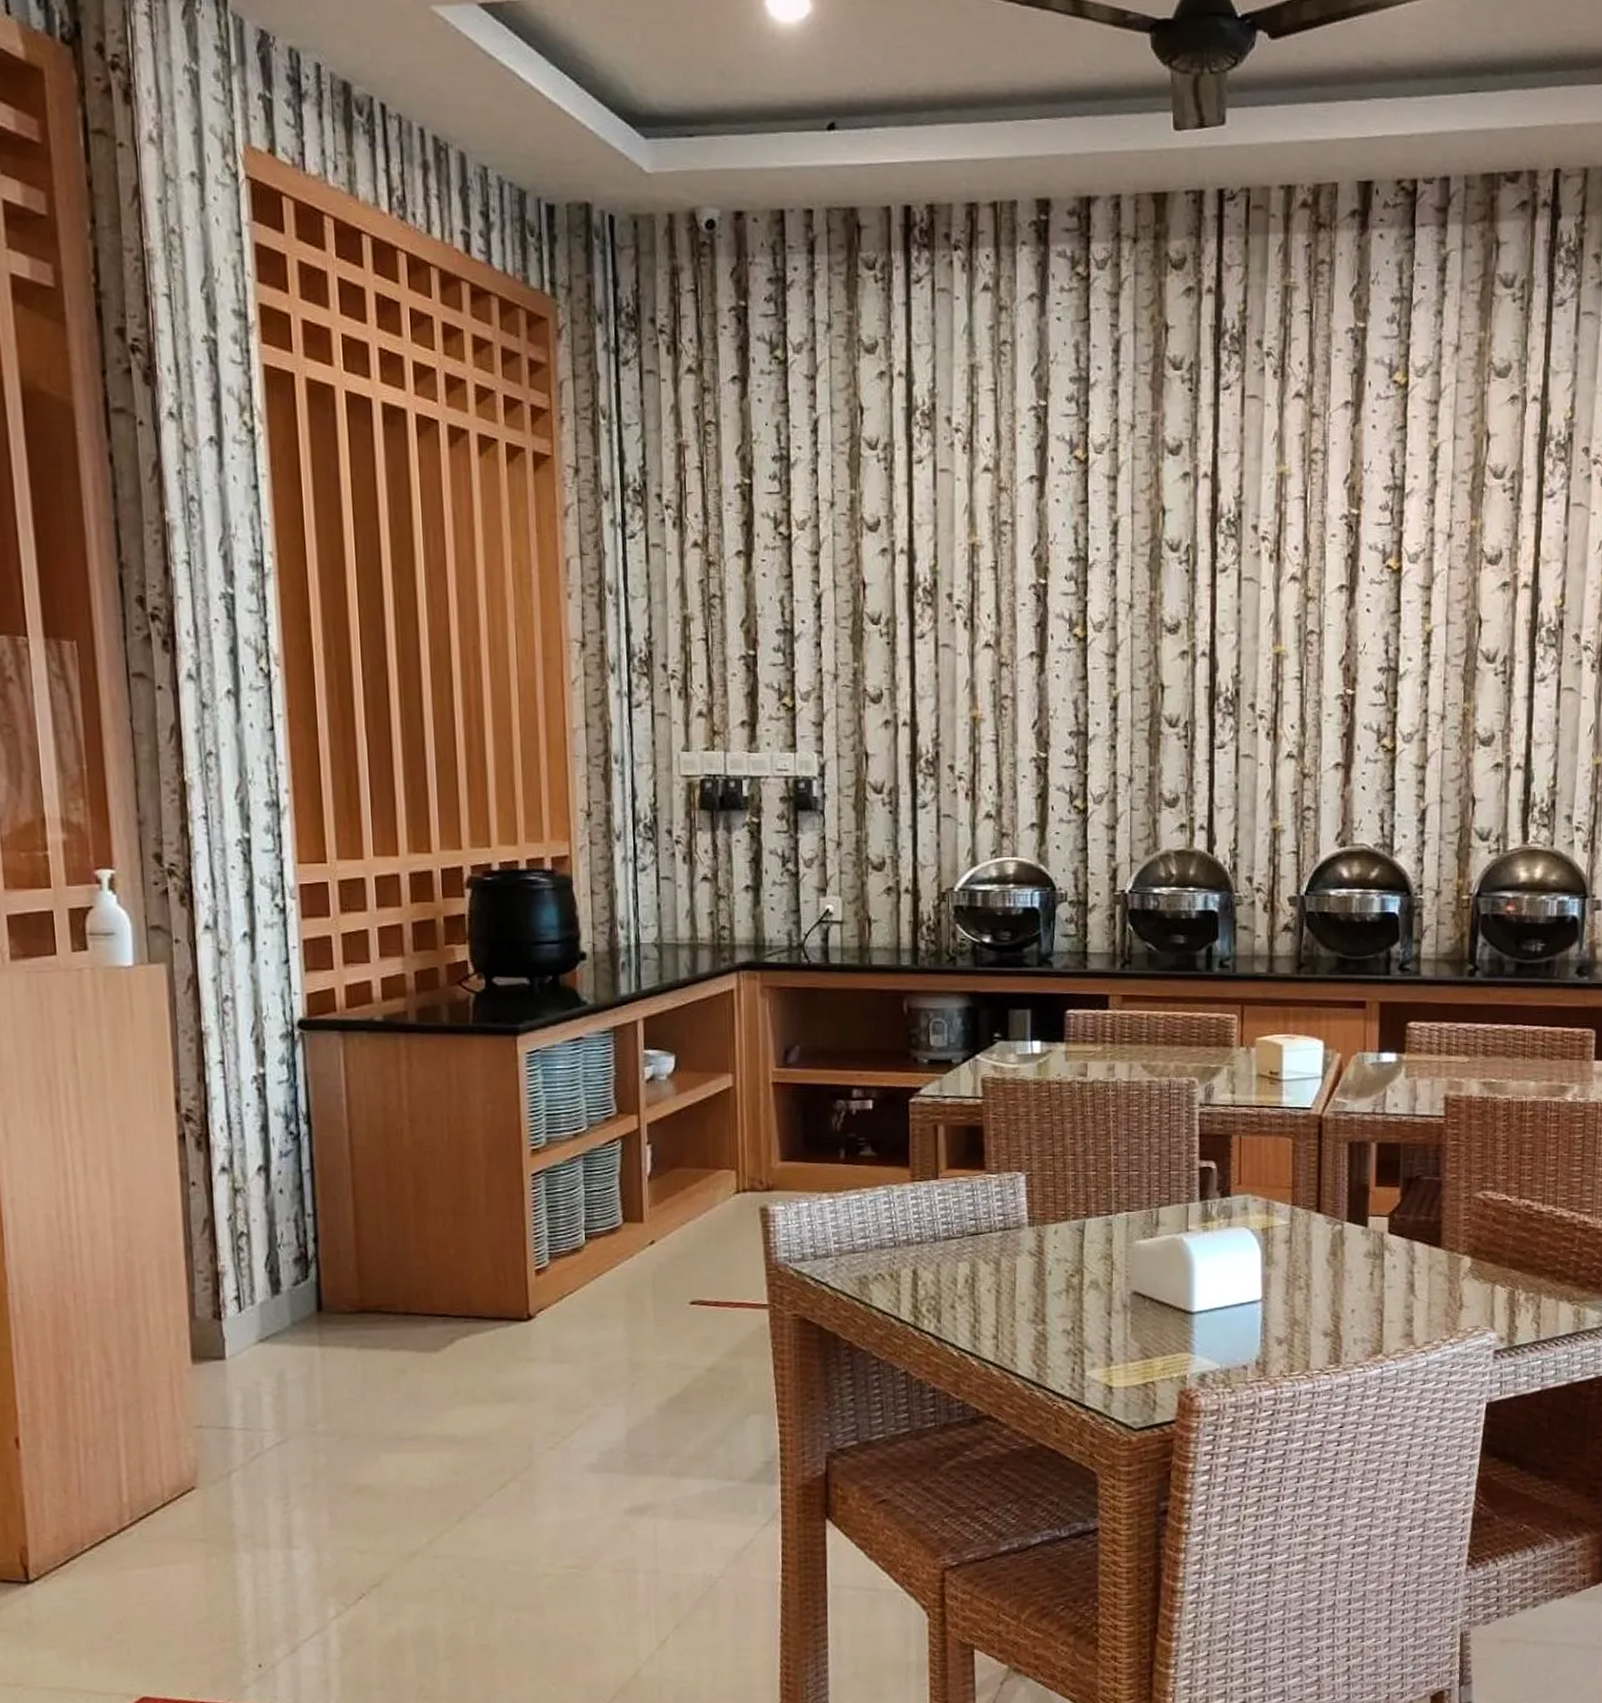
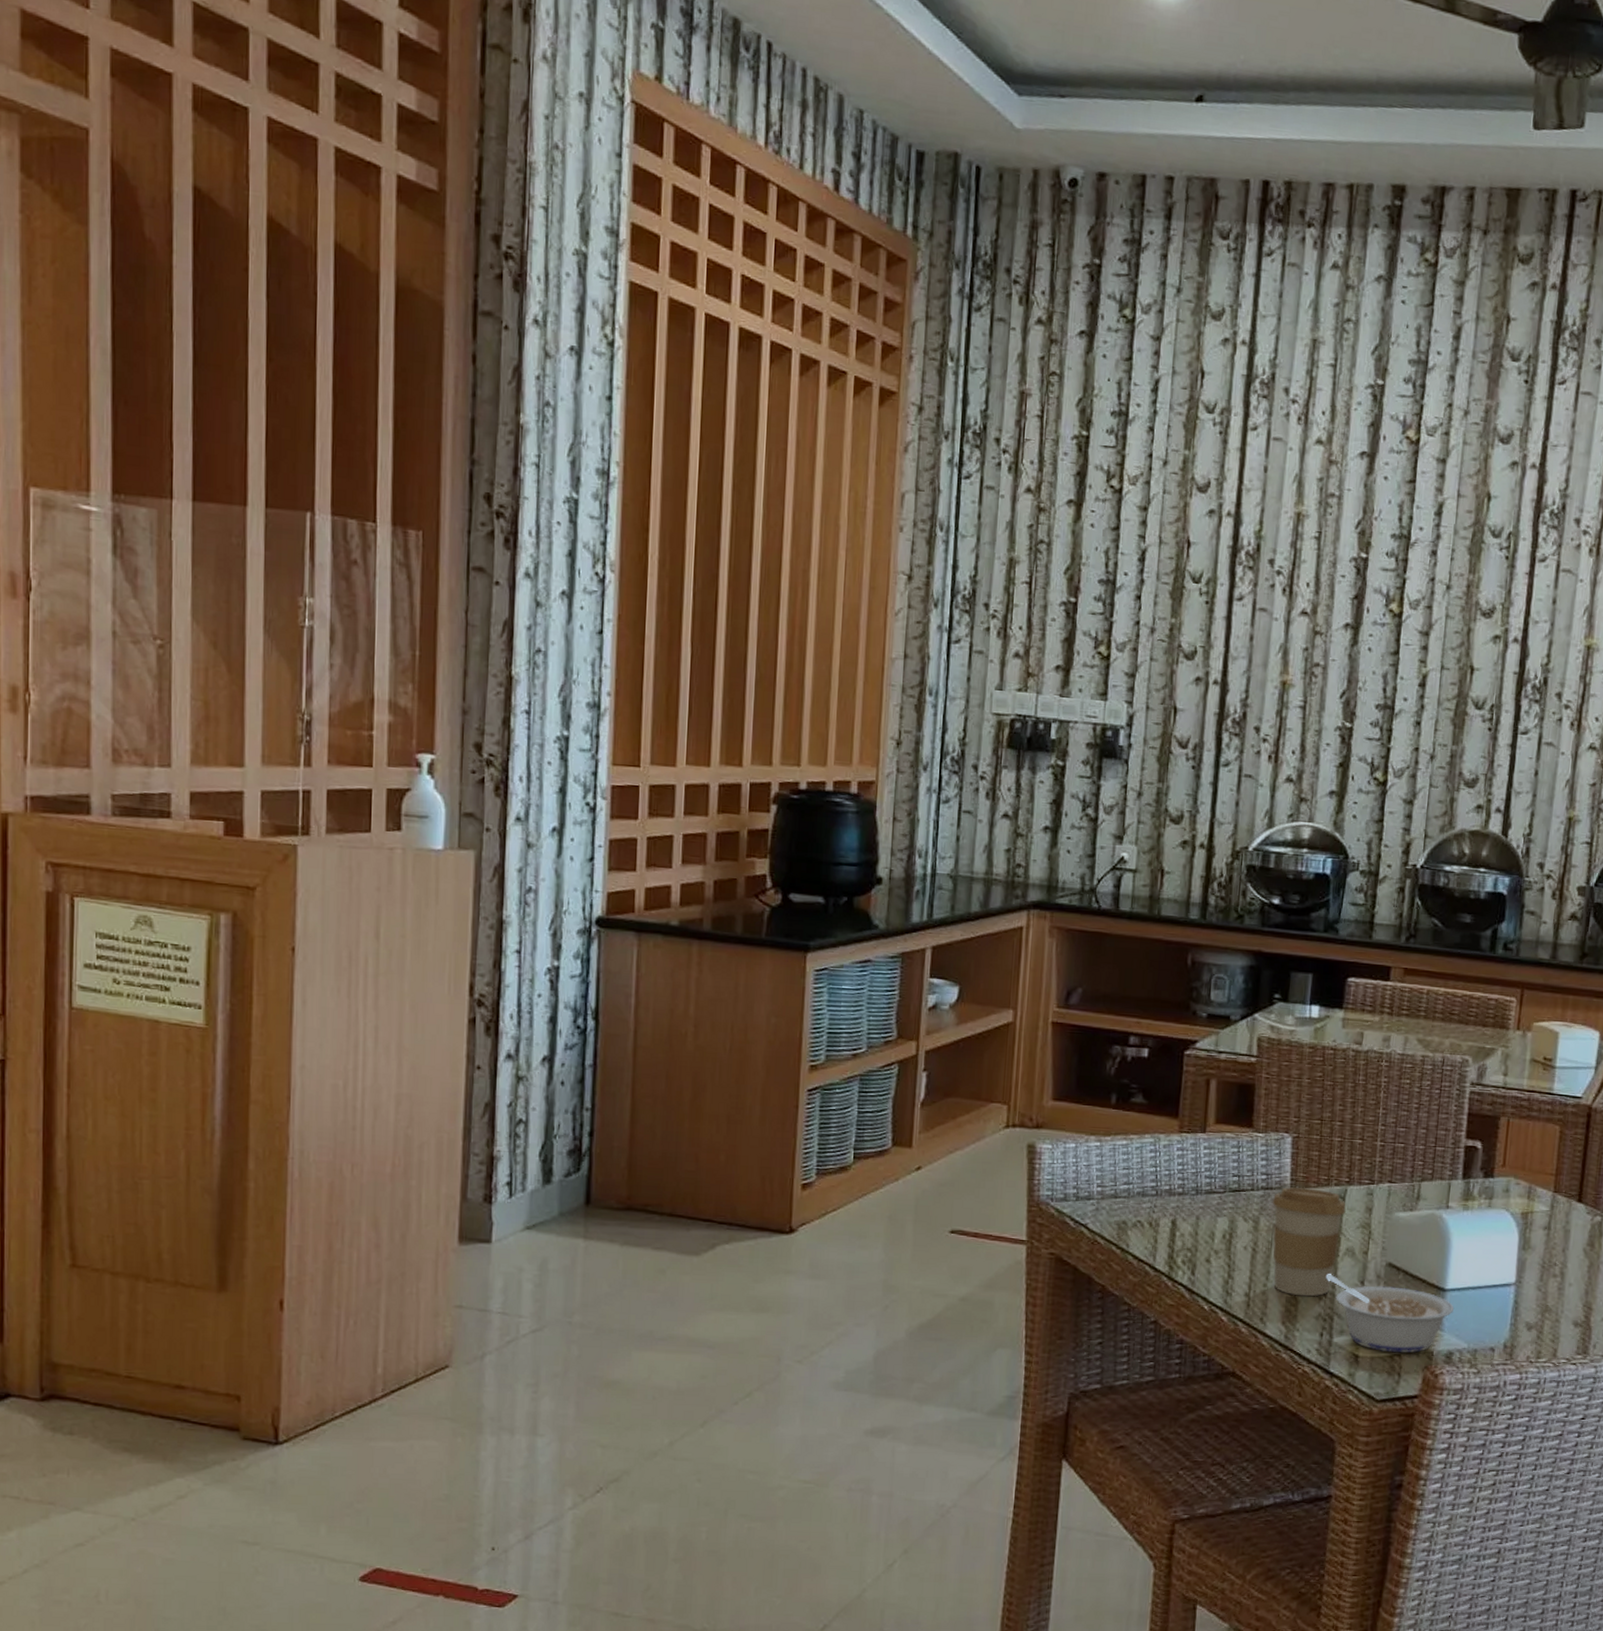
coffee cup: none [1011,1224,1086,1333] -> present [1272,1186,1346,1297]
legume: none [1073,1309,1203,1381] -> present [1326,1275,1454,1353]

